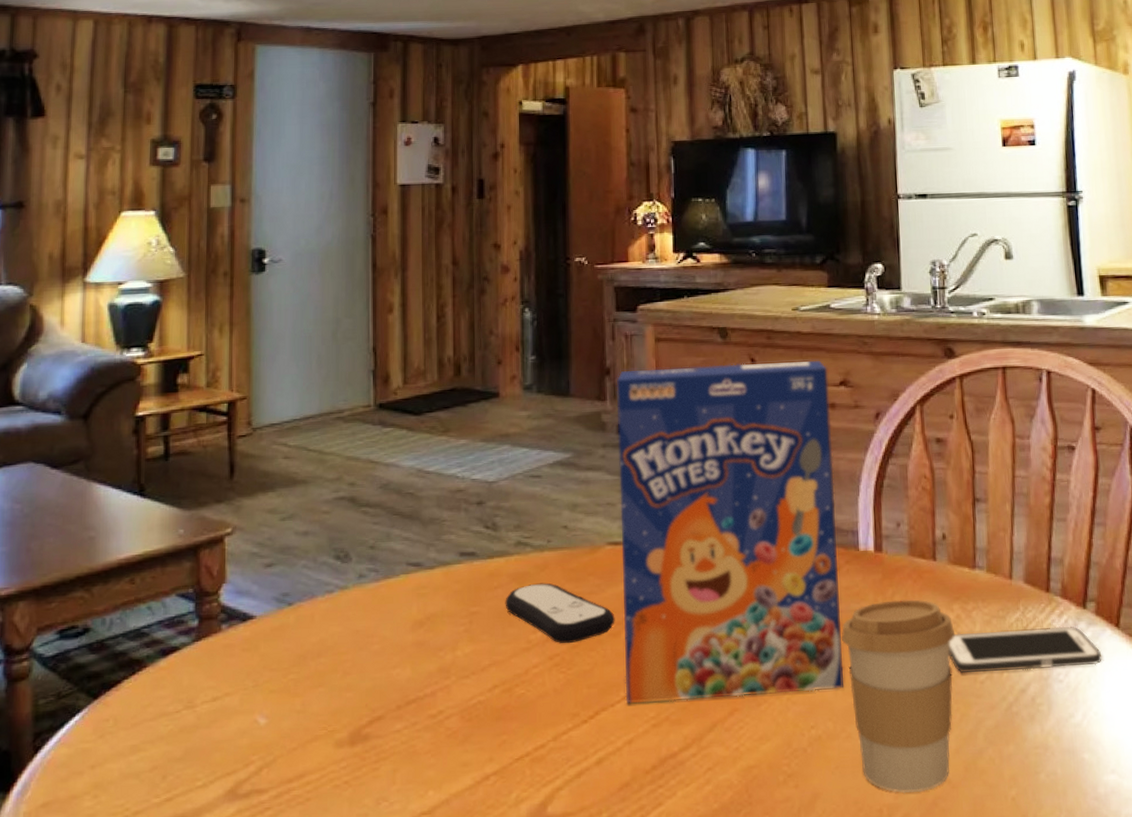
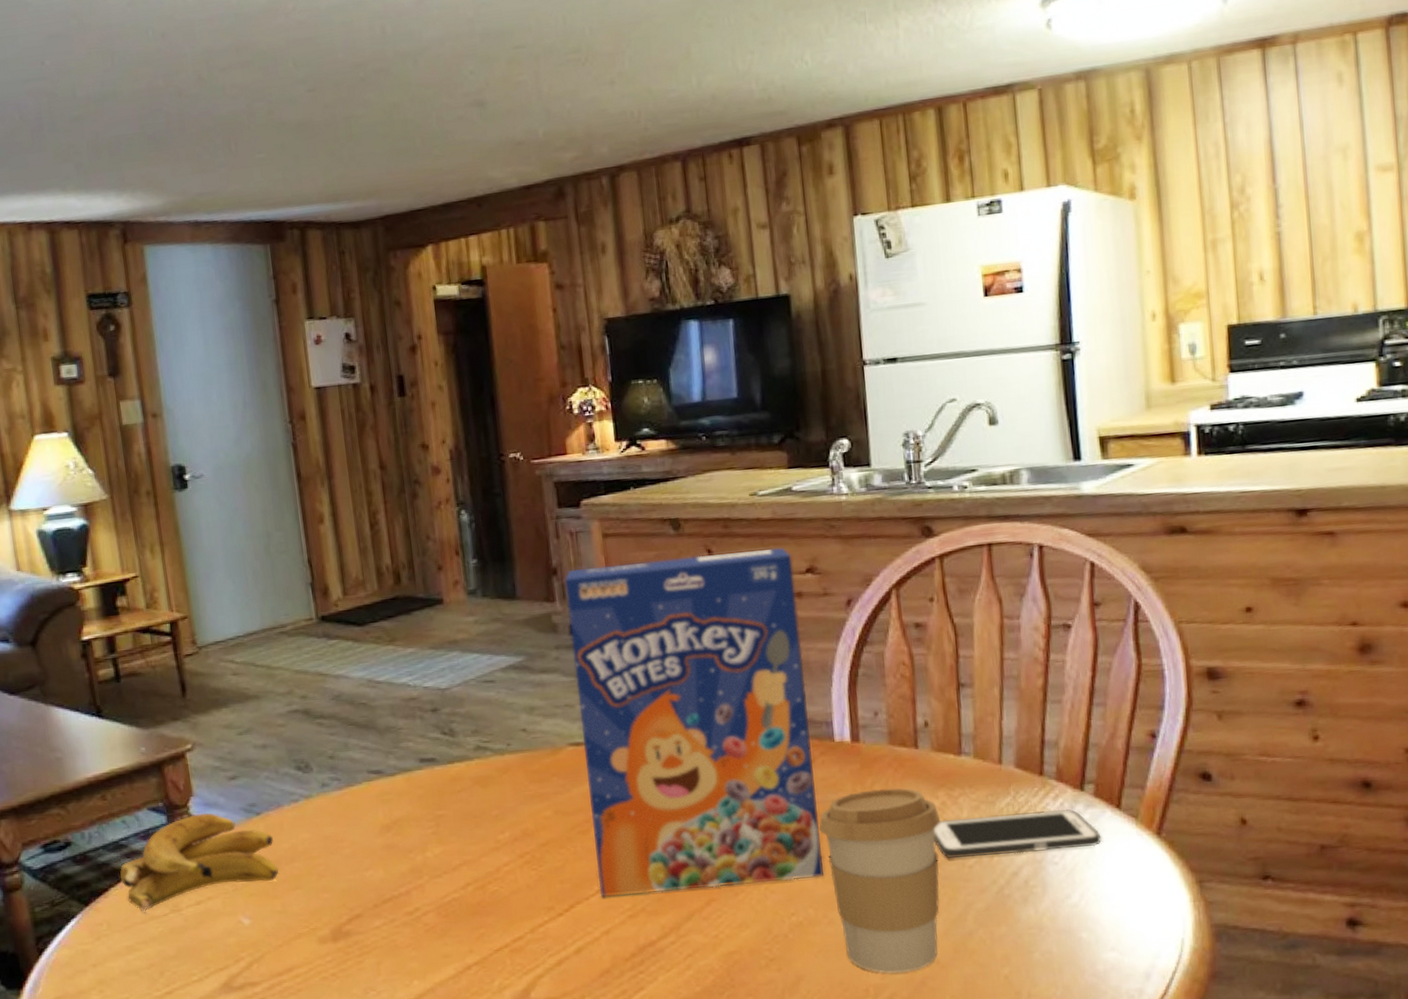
banana: none [137,601,303,710] -> present [120,813,278,914]
remote control: present [505,583,615,644] -> none [469,785,583,843]

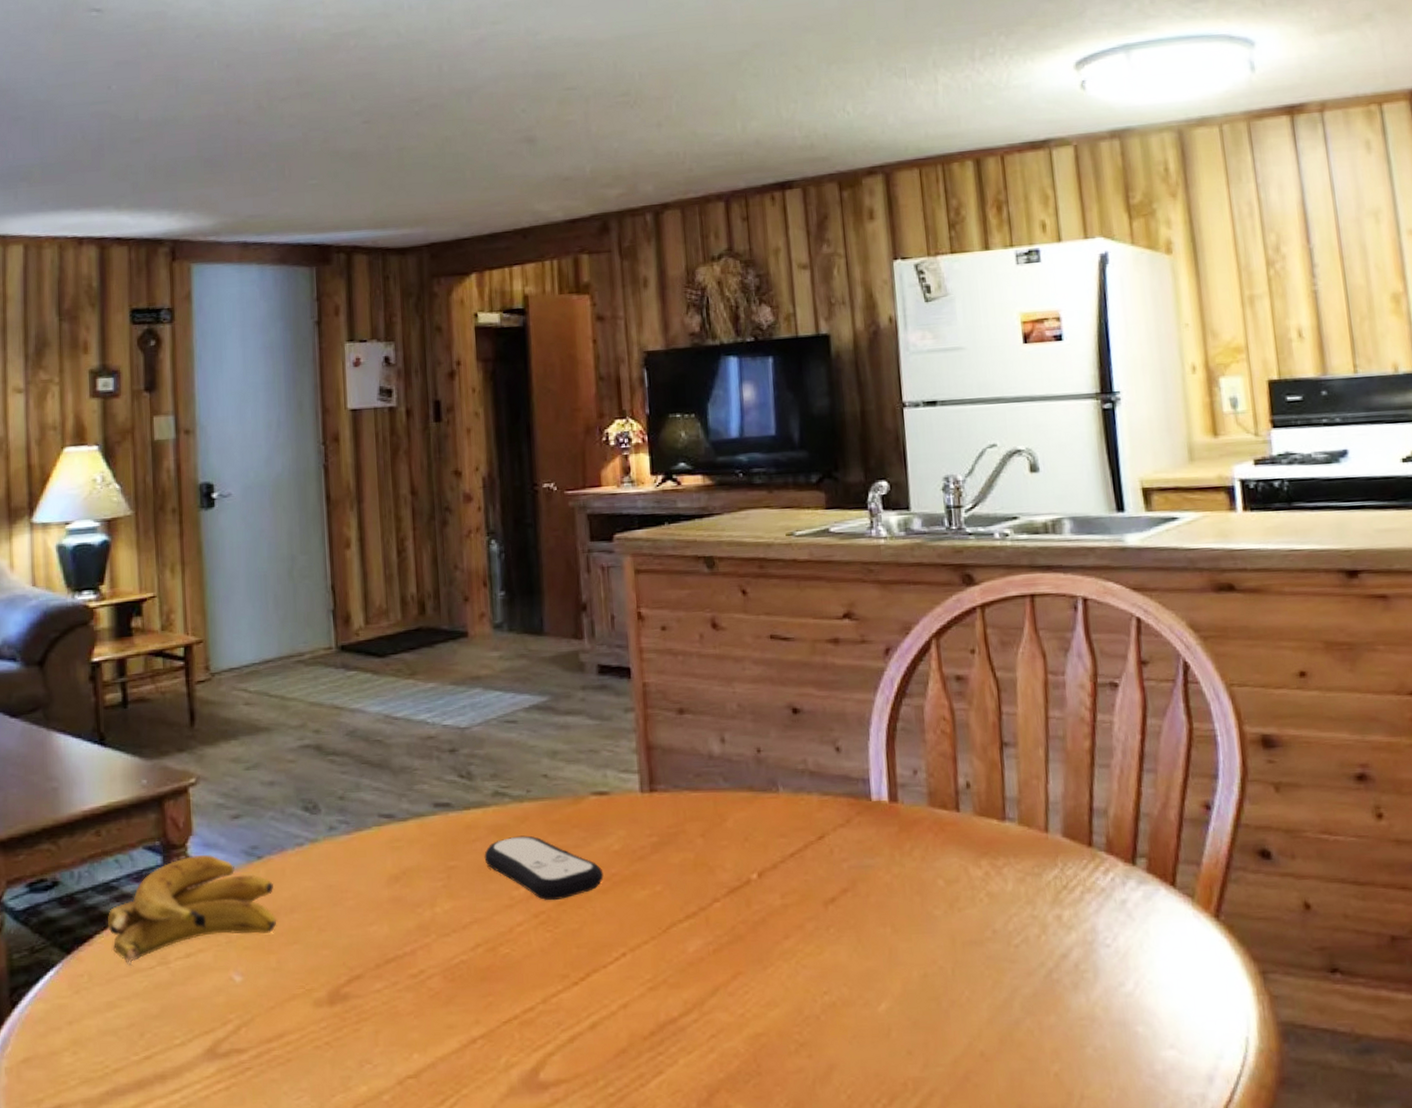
remote control: none [469,785,583,843] -> present [484,835,604,901]
cereal box: present [564,547,825,897] -> none [594,590,860,966]
coffee cup: present [819,788,941,974] -> none [854,854,985,1067]
cell phone: present [934,809,1102,859] -> none [977,885,1156,937]

